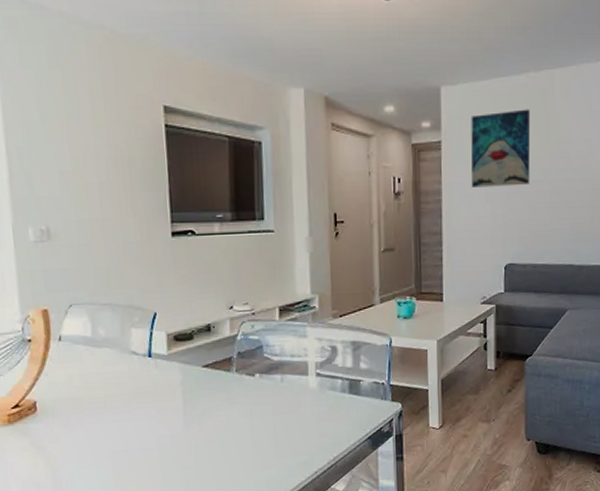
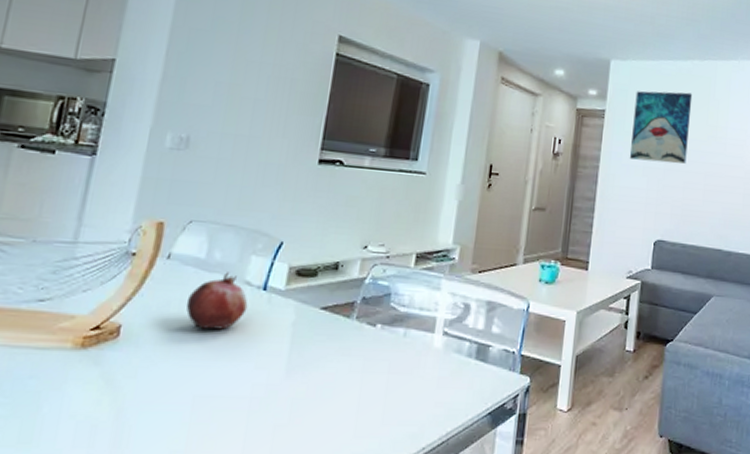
fruit: none [85,345,139,397] -> present [186,272,248,330]

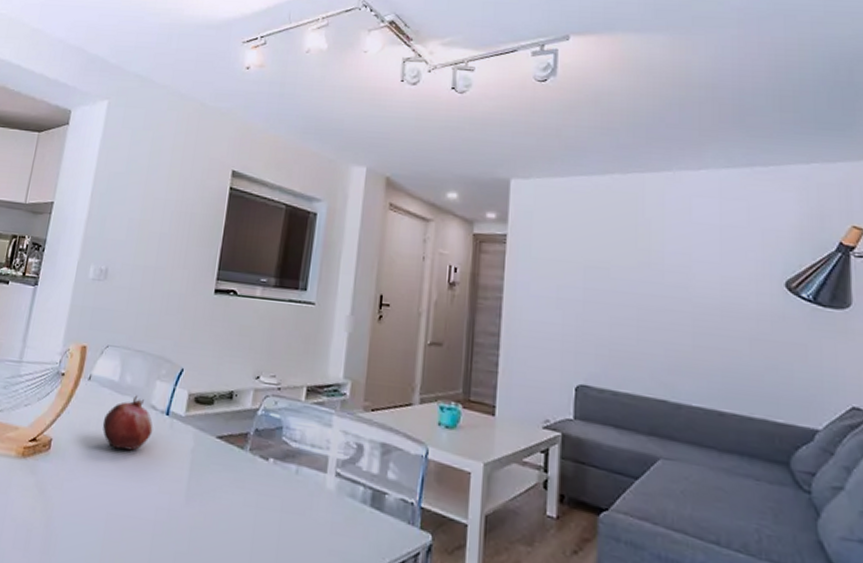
wall art: present [629,91,693,164] -> none [538,211,615,295]

